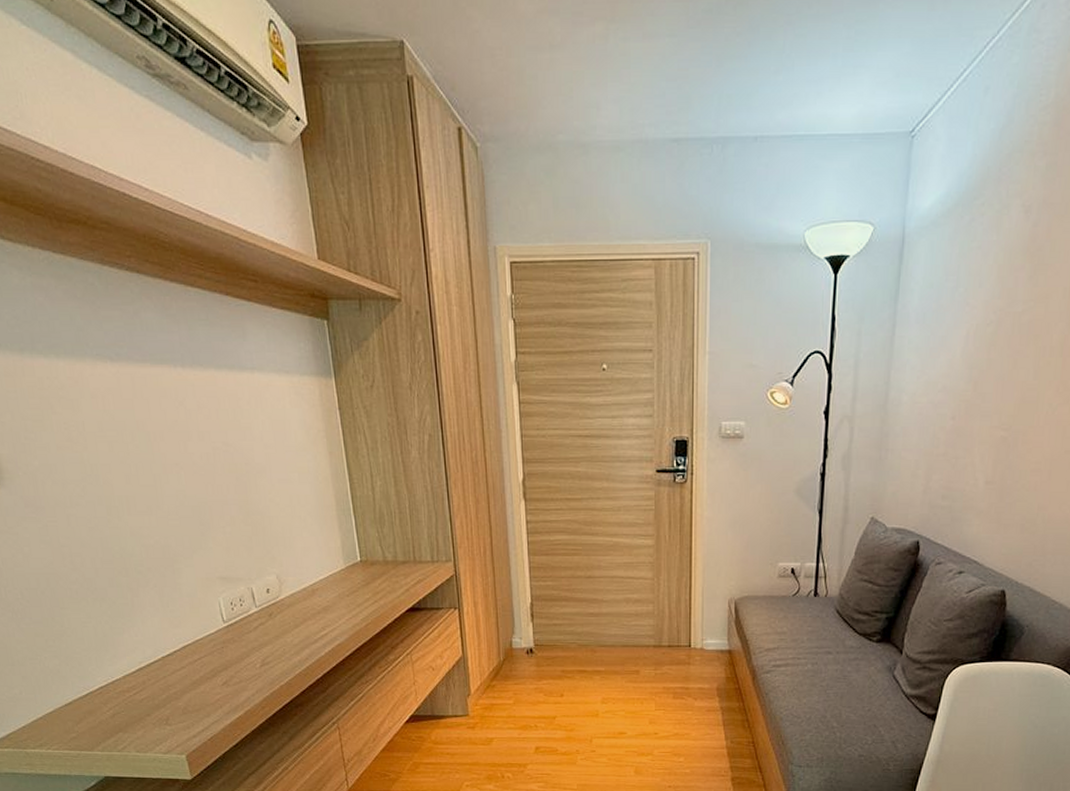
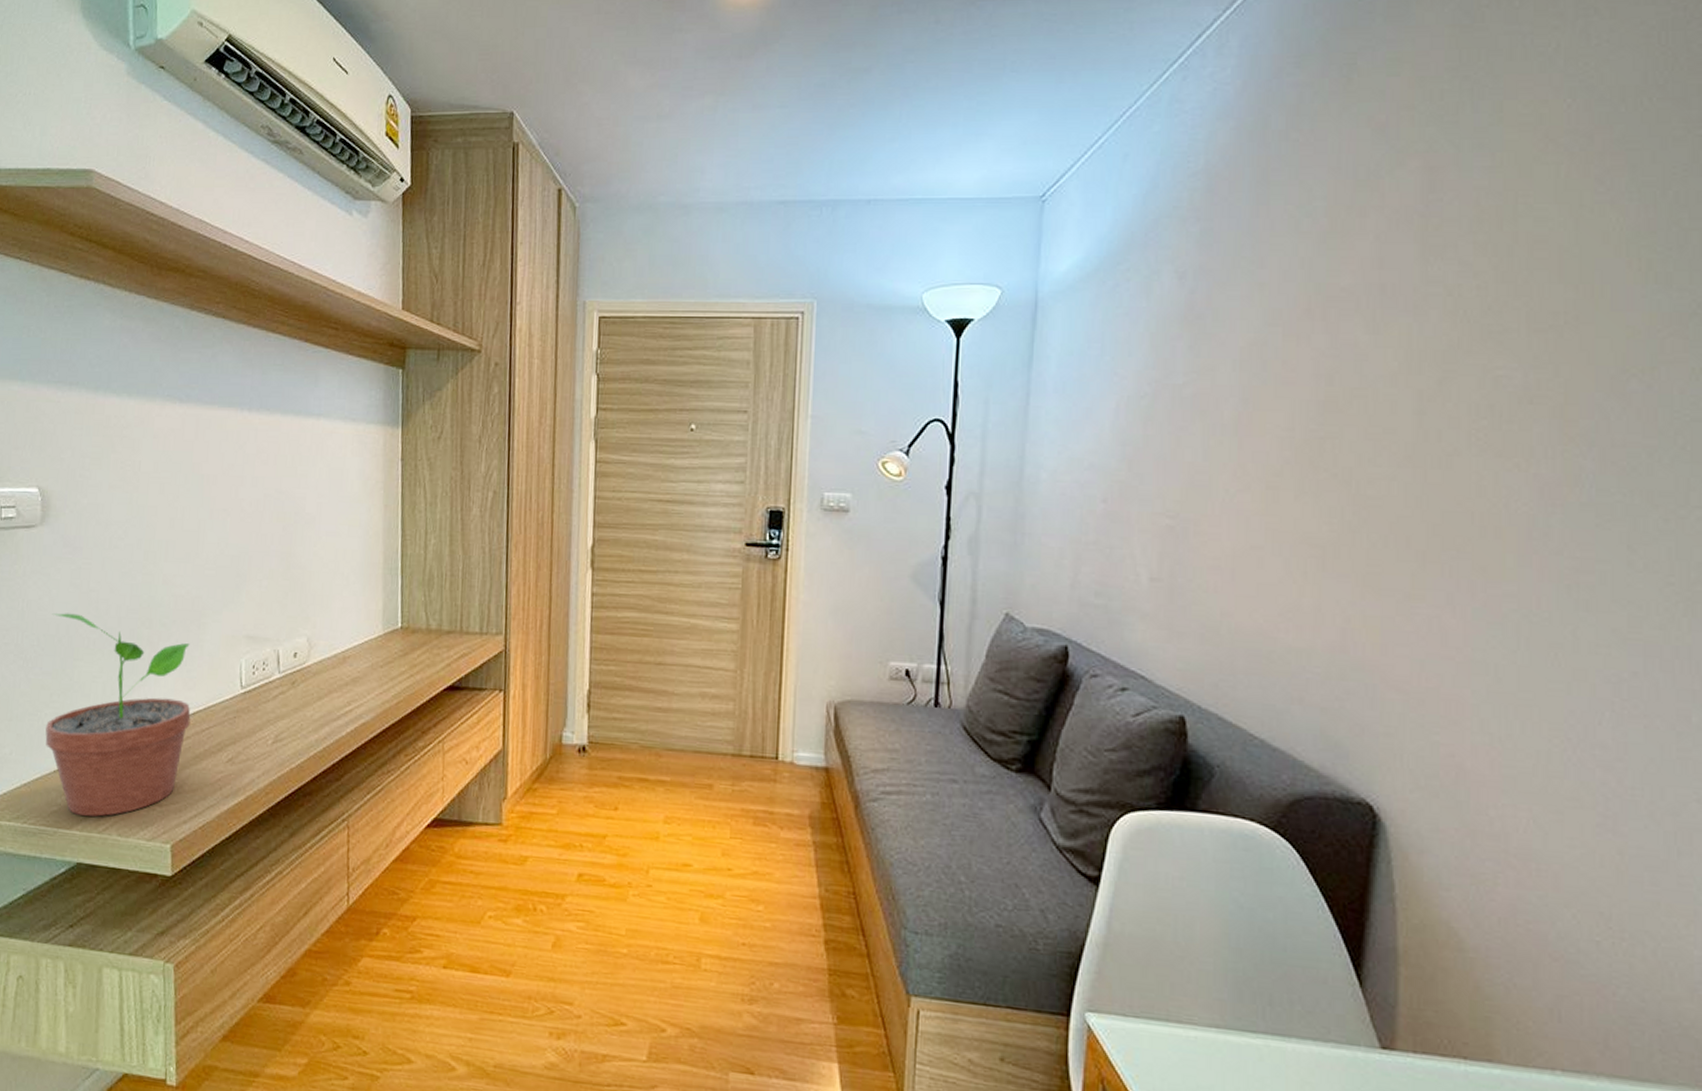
potted plant: none [29,568,183,740] -> present [45,613,191,817]

